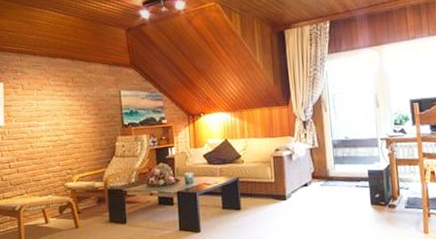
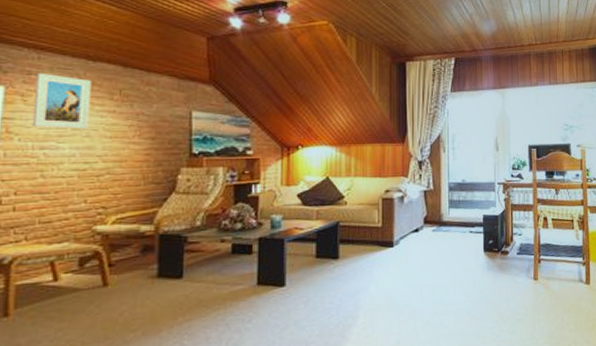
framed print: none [20,70,55,111] -> present [32,72,91,129]

